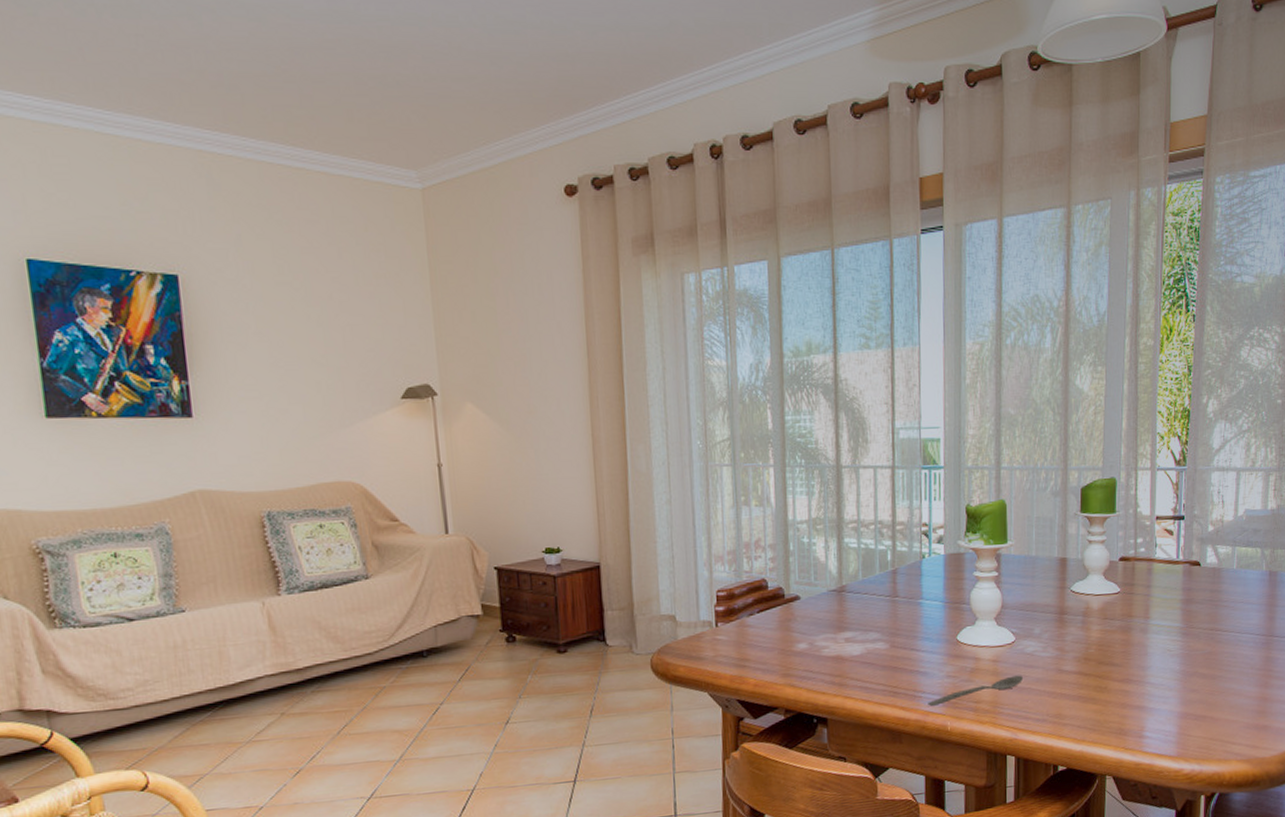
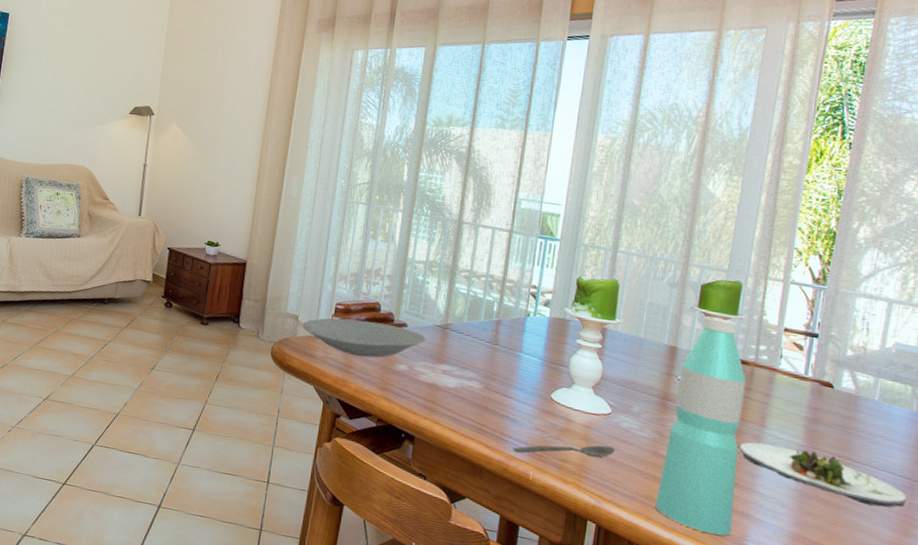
bowl: none [682,601,822,646] -> present [303,318,426,358]
water bottle: none [1064,519,1131,735] -> present [655,316,747,536]
salad plate: none [1129,630,1264,669] -> present [738,442,907,507]

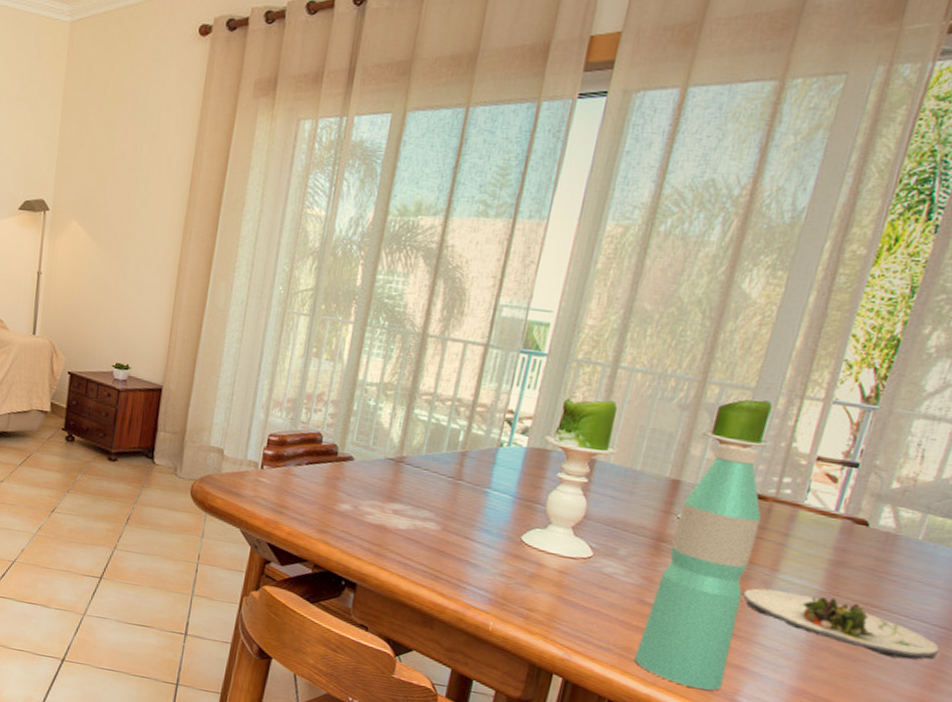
bowl: present [303,318,426,358] -> none [228,451,375,496]
spoon: present [513,445,616,457] -> none [471,592,594,606]

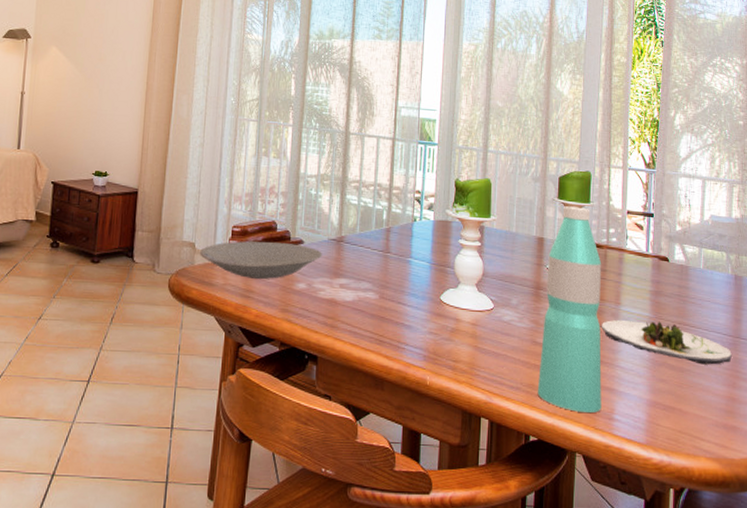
bowl: none [228,451,375,496] -> present [200,241,322,279]

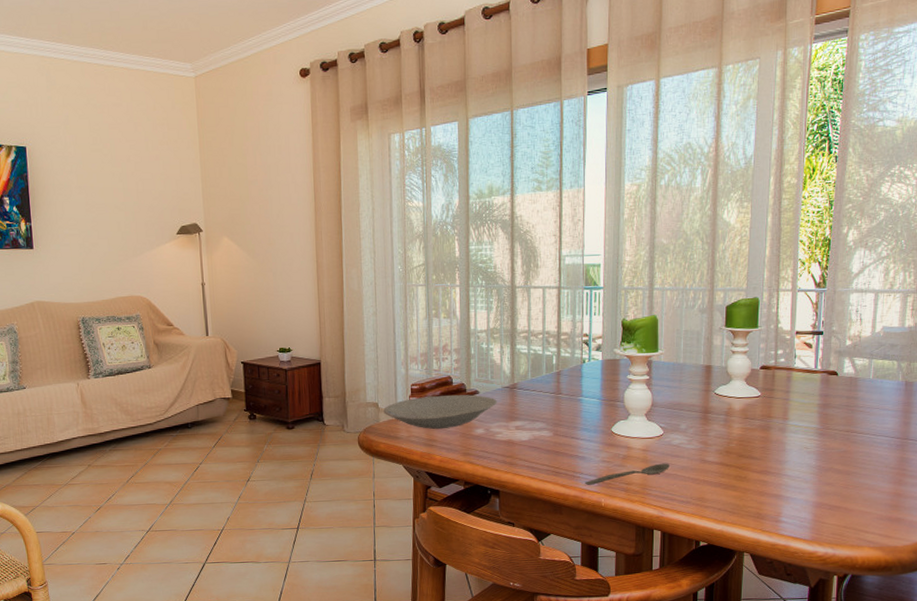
spoon: none [410,341,500,360] -> present [585,463,670,486]
water bottle: present [537,206,602,413] -> none [706,333,770,518]
salad plate: present [601,320,732,365] -> none [768,431,899,467]

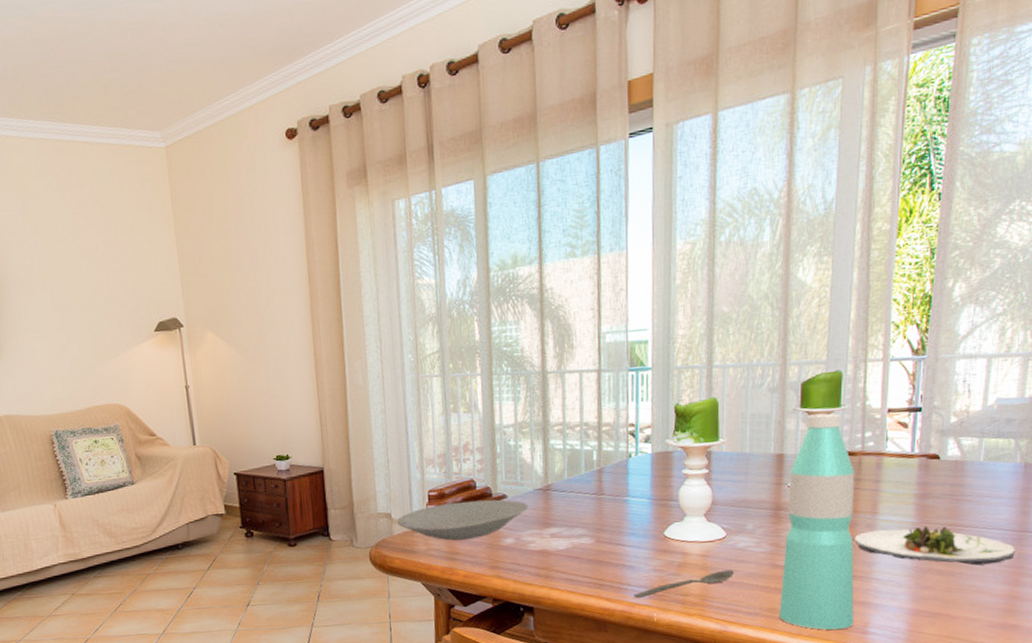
water bottle: none [706,333,770,518] -> present [779,413,855,630]
salad plate: none [768,431,899,467] -> present [853,525,1015,566]

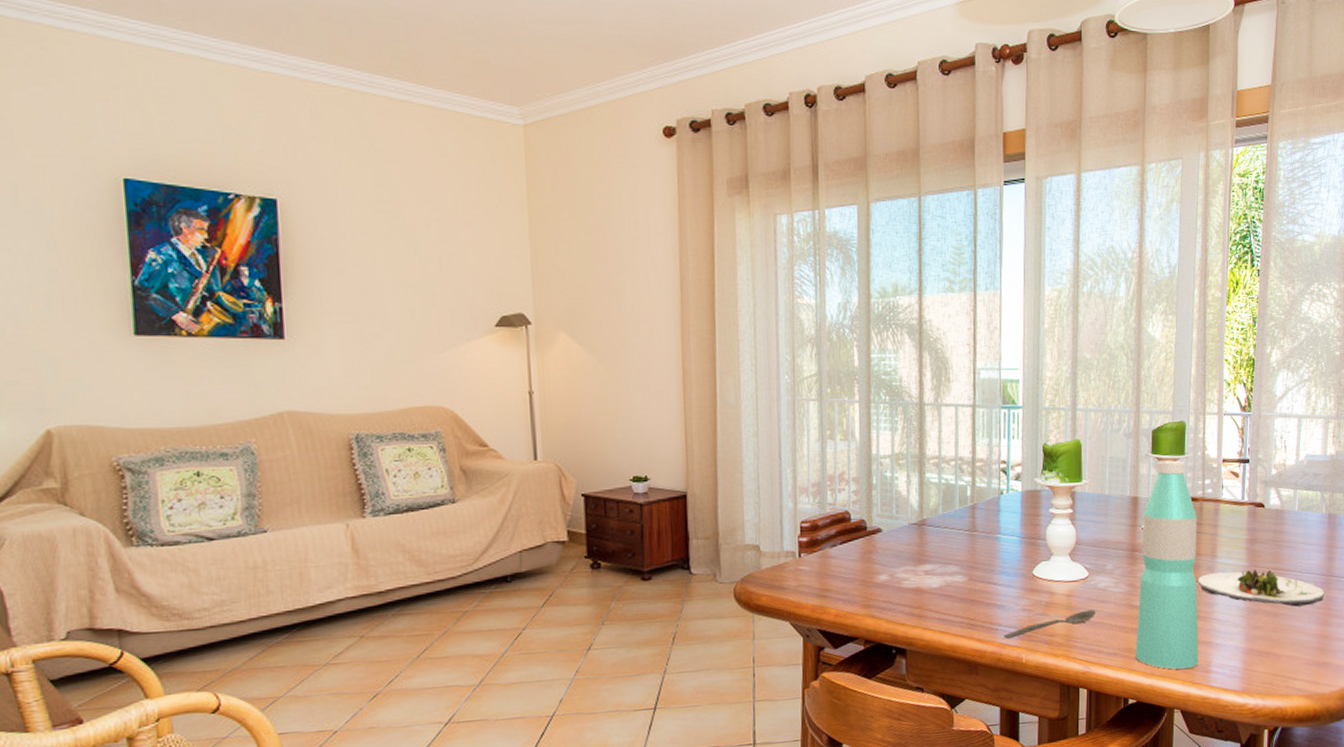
bowl: present [397,499,528,541] -> none [766,533,903,576]

